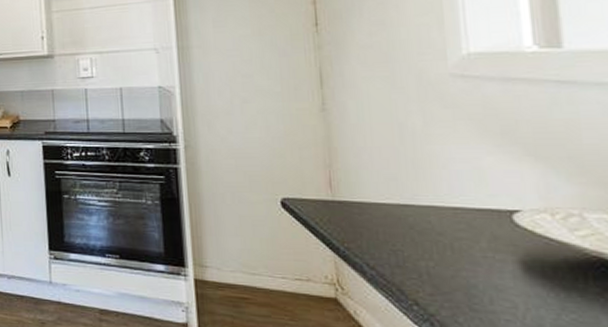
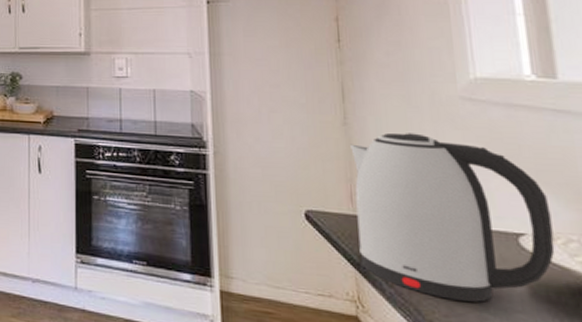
kettle: none [329,115,553,280] -> present [350,133,555,302]

